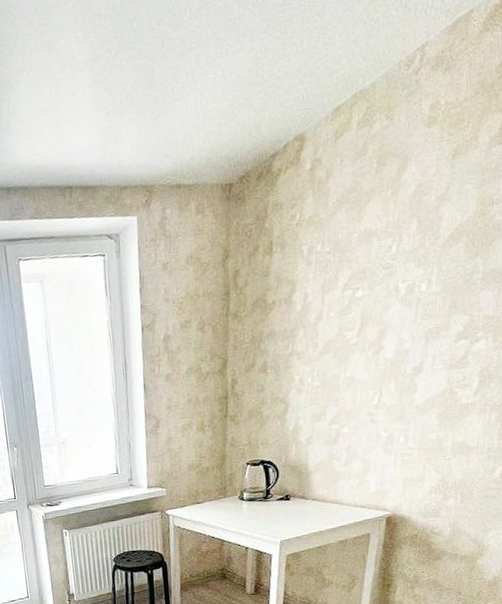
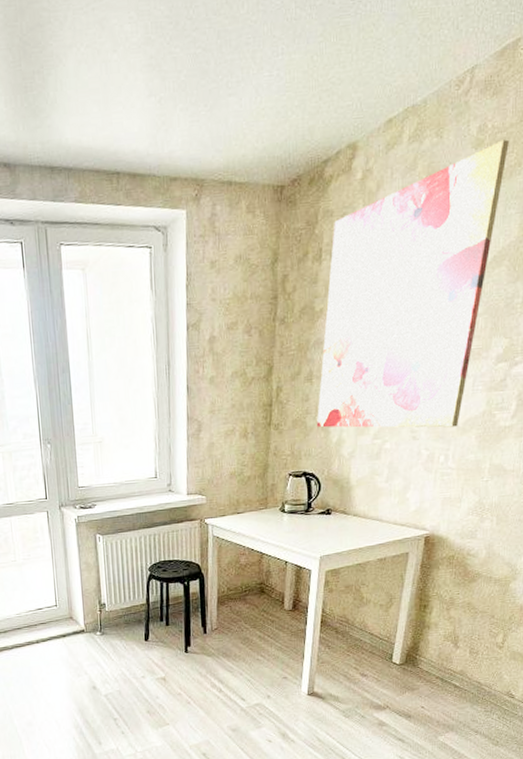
wall art: none [273,114,464,416] -> present [317,139,509,428]

